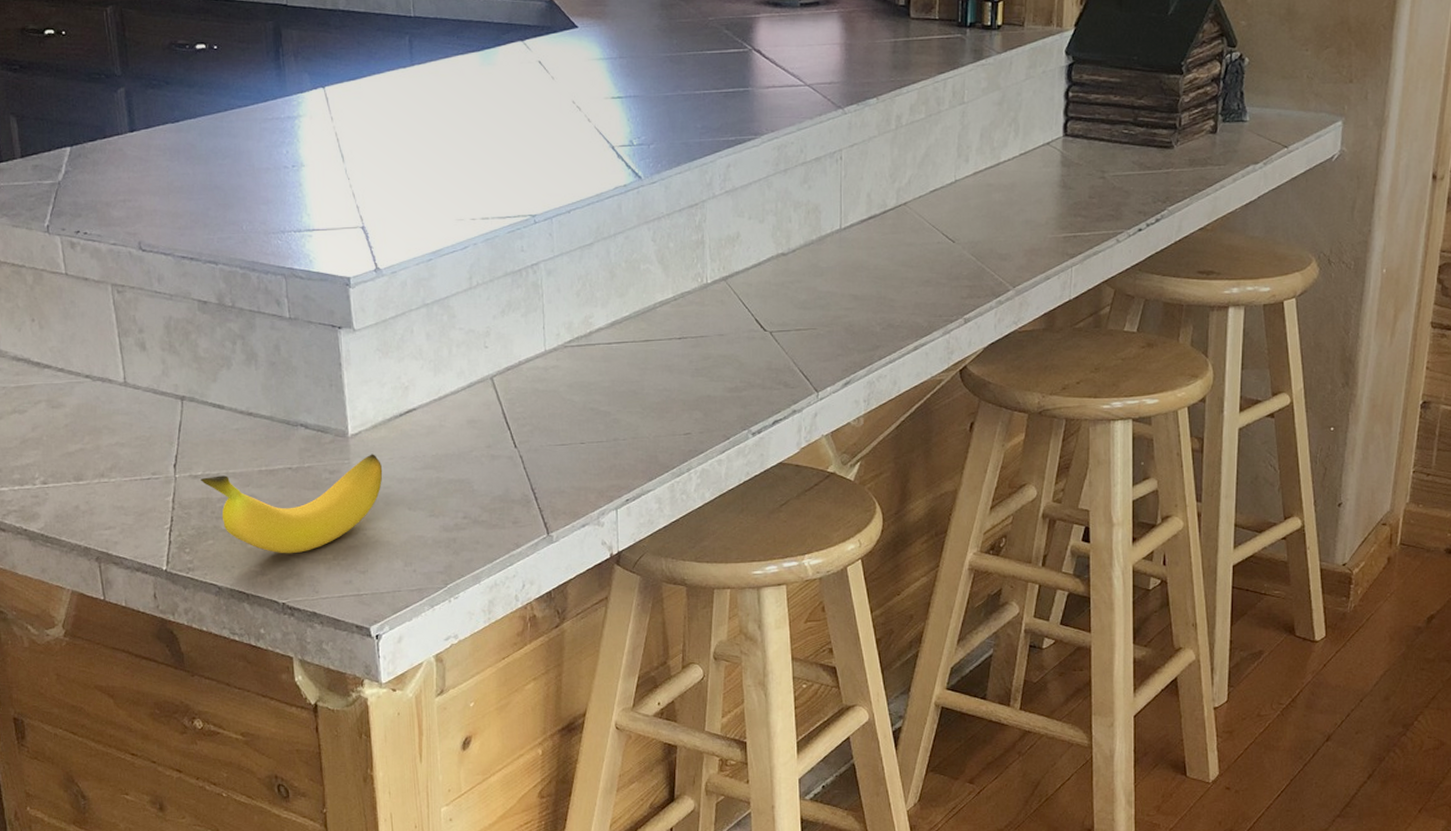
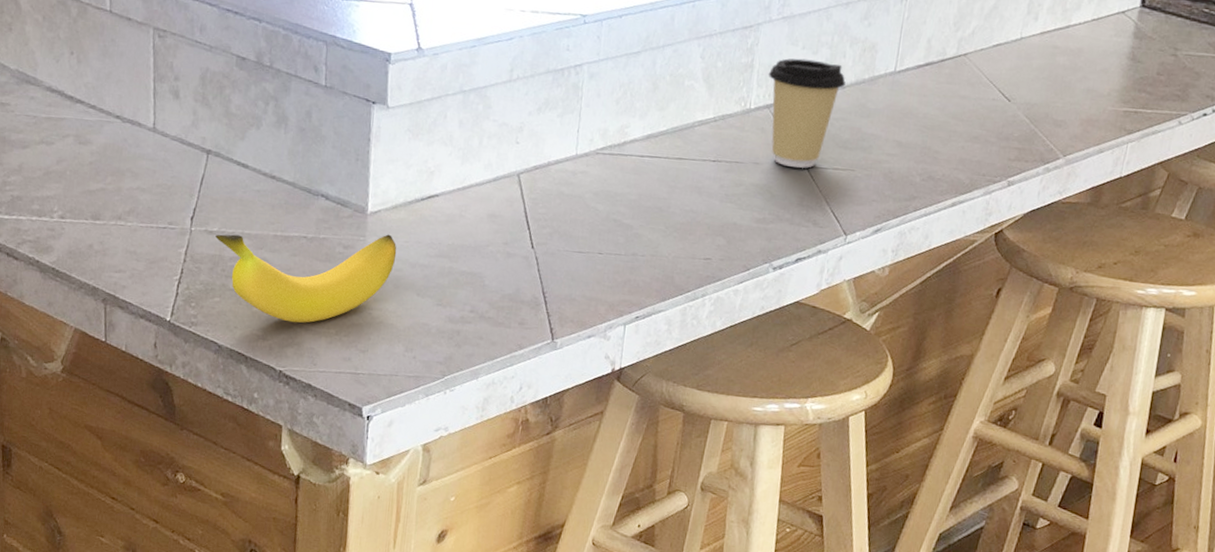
coffee cup: none [719,228,795,334] -> present [768,58,846,168]

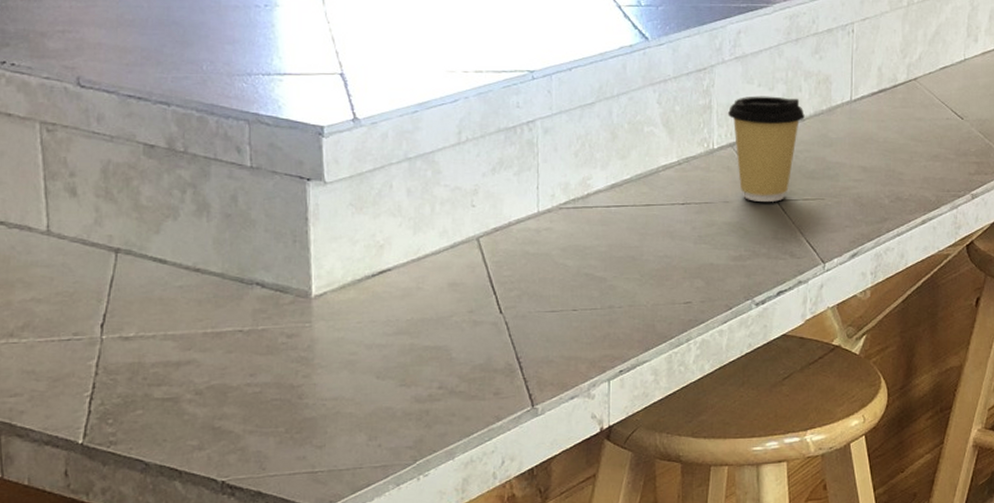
banana: present [215,234,397,323] -> none [132,317,349,426]

